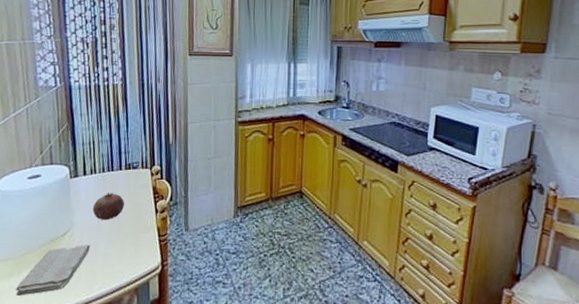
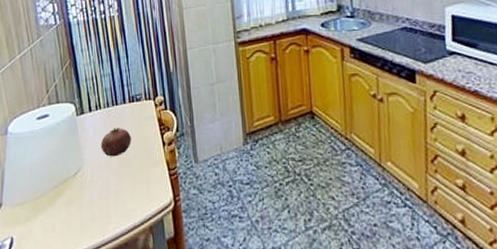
washcloth: present [16,244,90,297] -> none [34,182,102,241]

